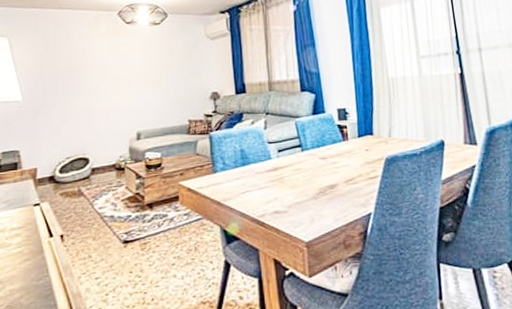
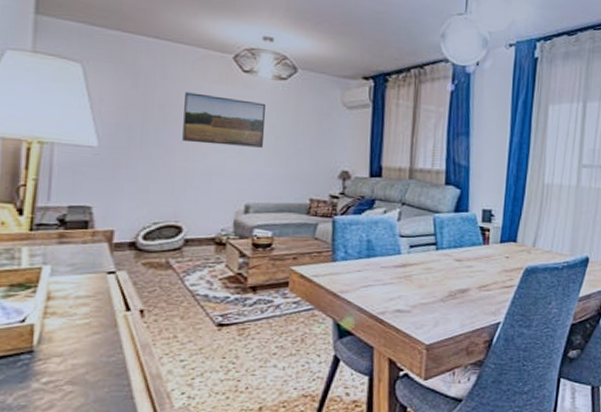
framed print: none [84,46,146,87] -> present [182,92,265,148]

